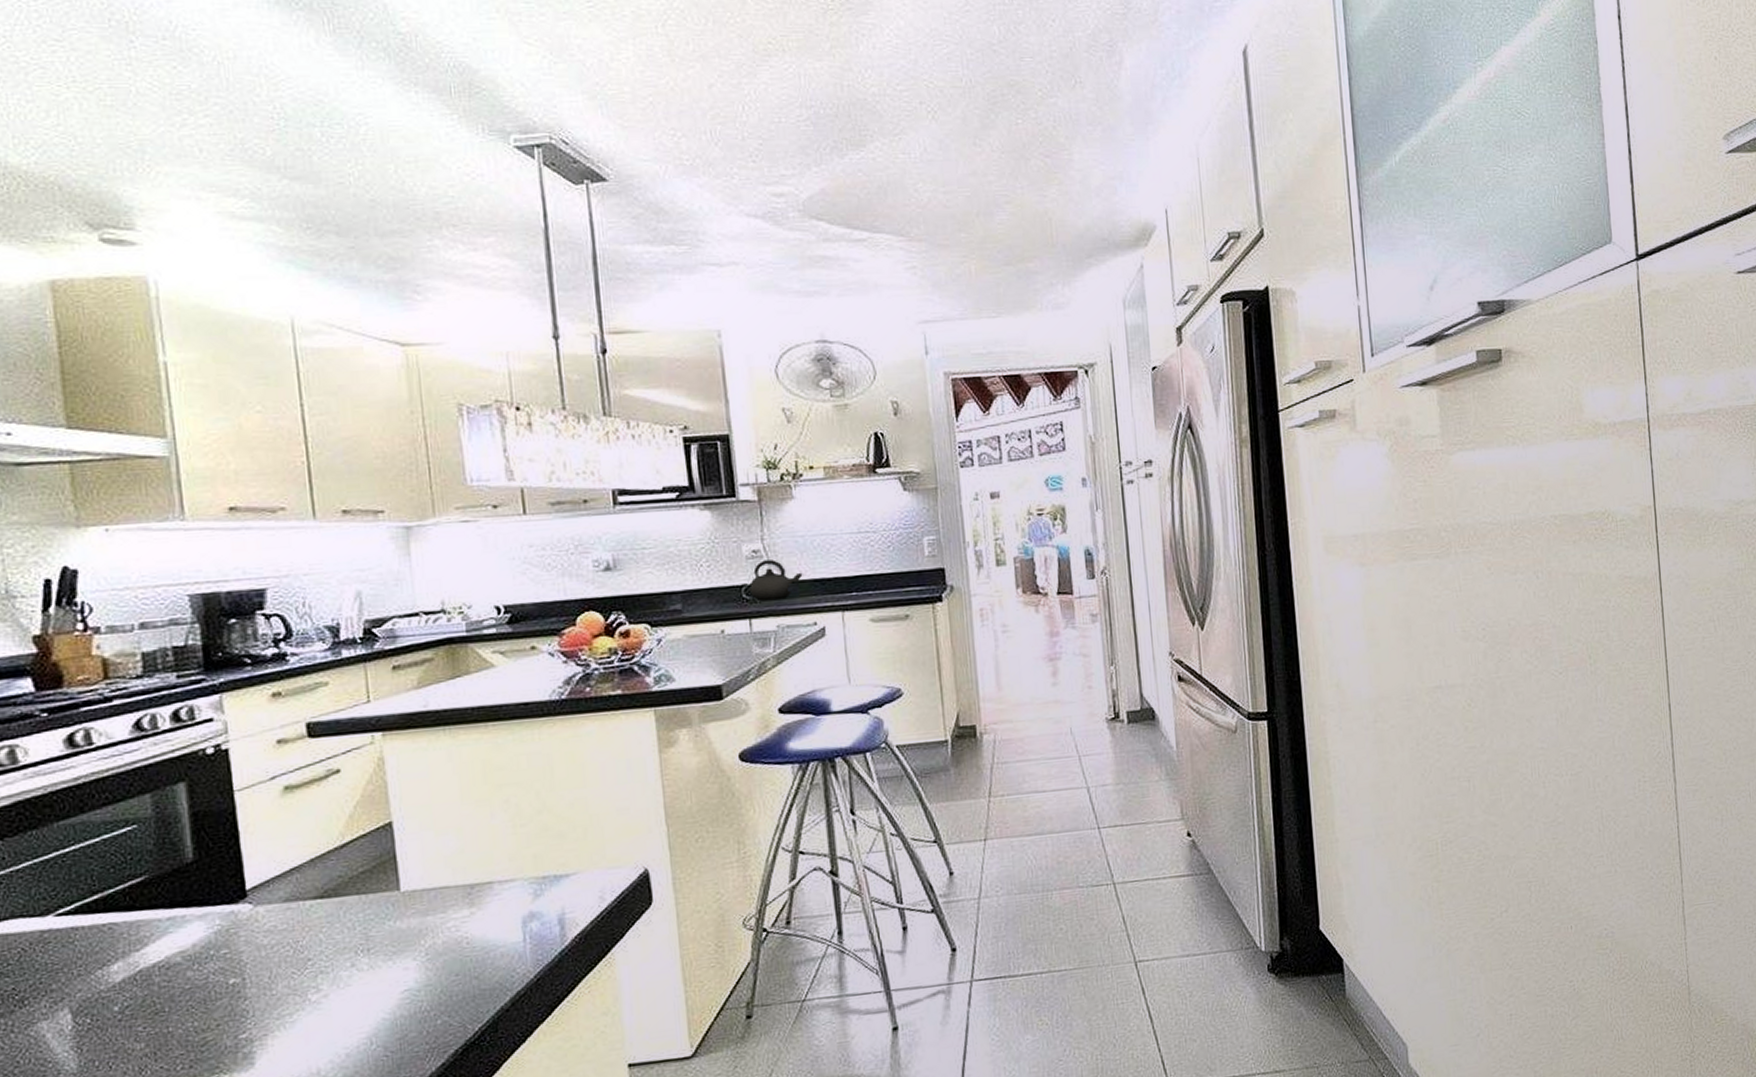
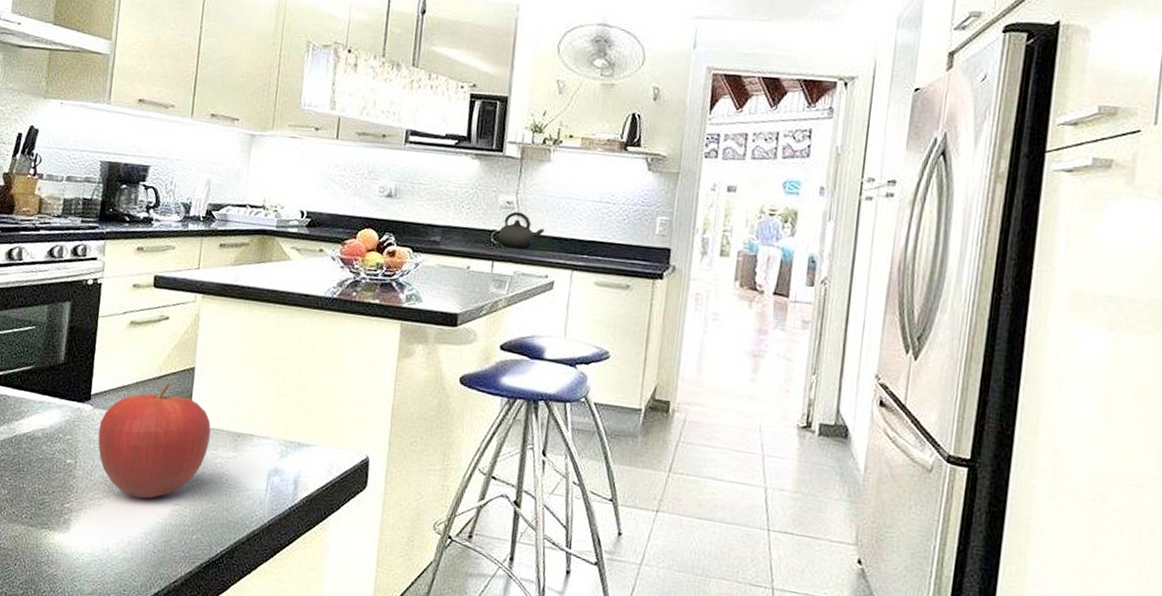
fruit: none [267,848,434,999] -> present [98,382,211,499]

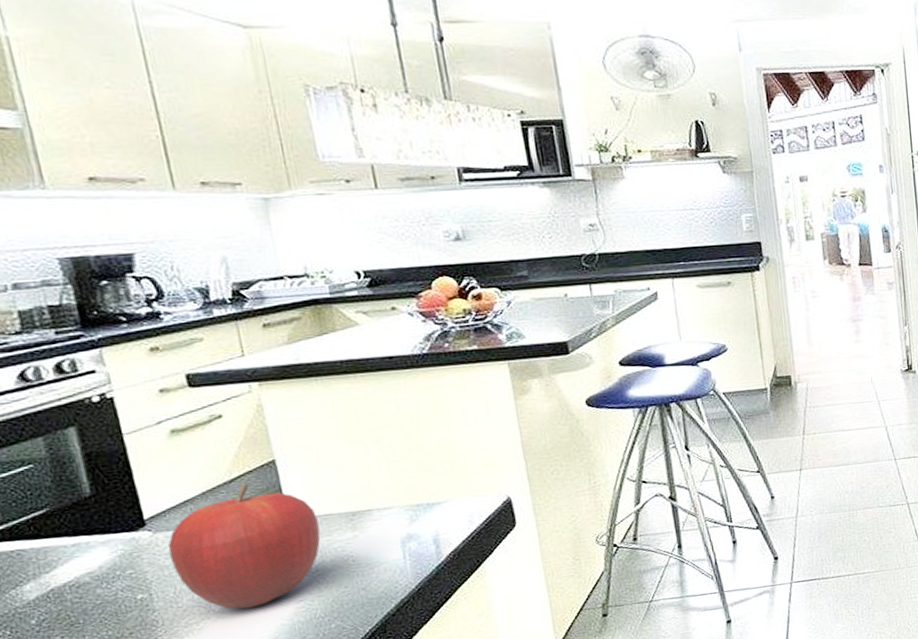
teapot: present [497,212,545,250] -> none [588,233,636,269]

